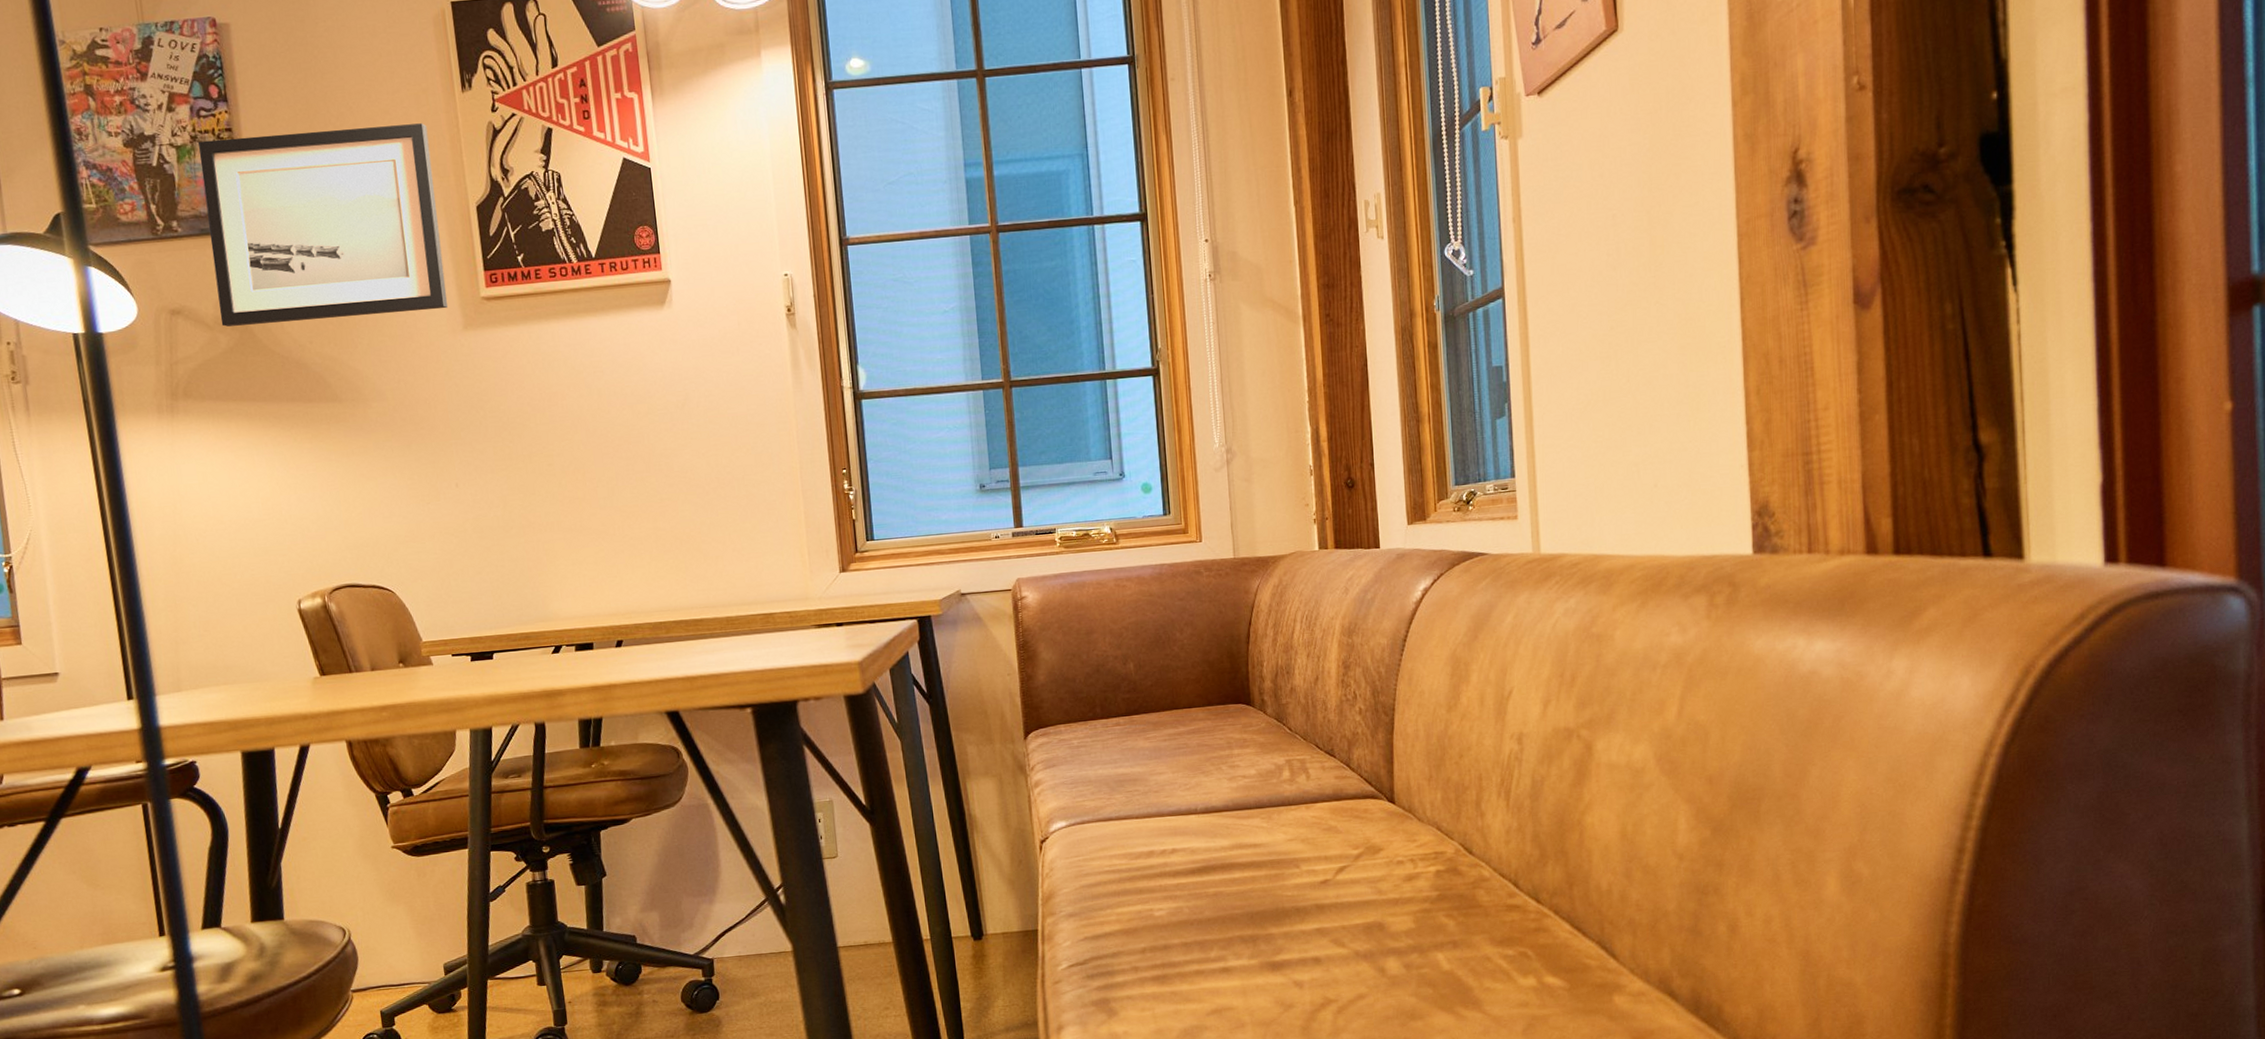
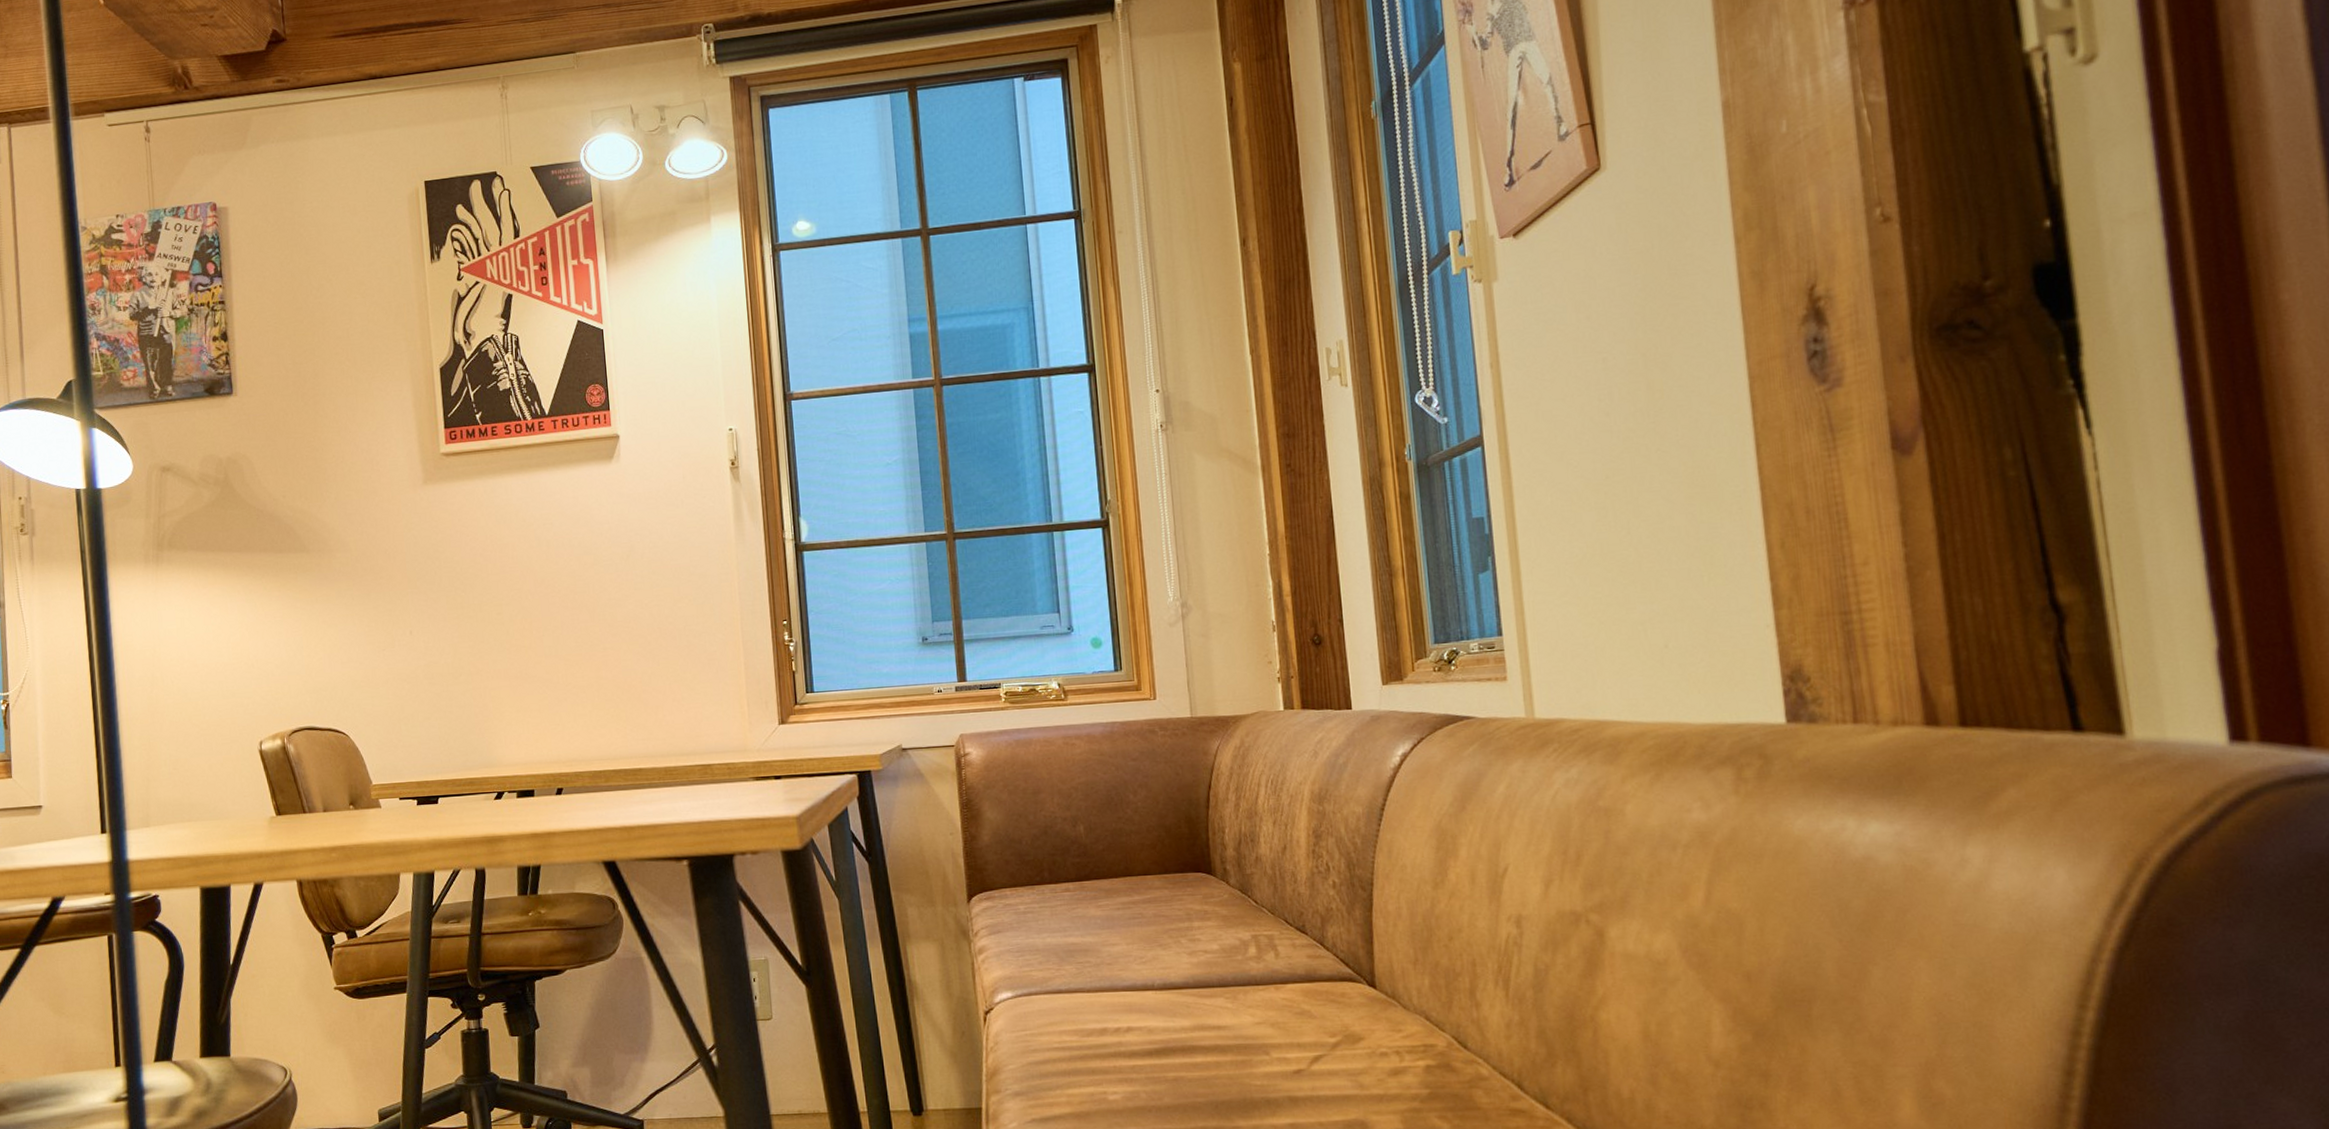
wall art: present [198,123,449,327] -> none [194,292,411,482]

